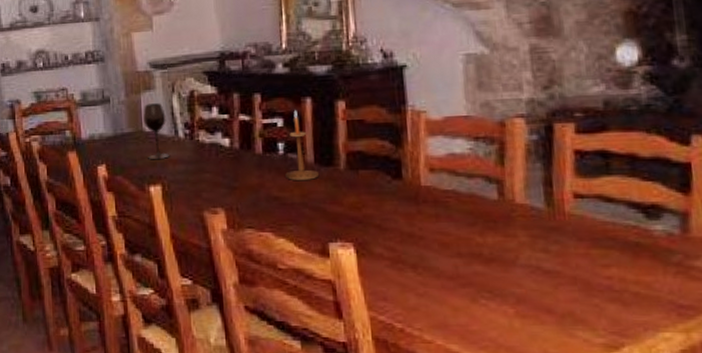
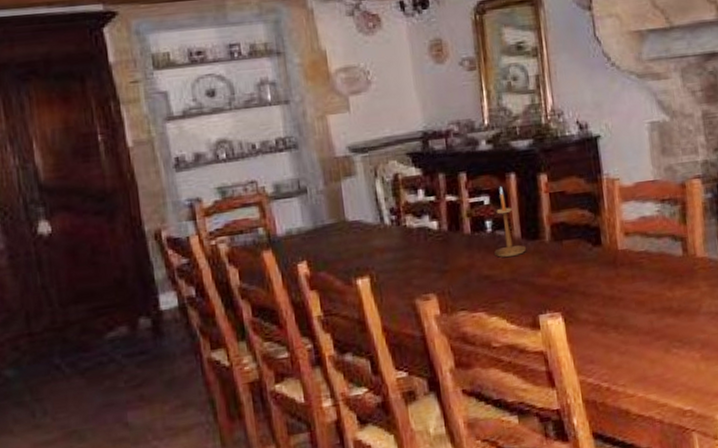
wineglass: present [143,103,169,160] -> none [344,189,376,251]

